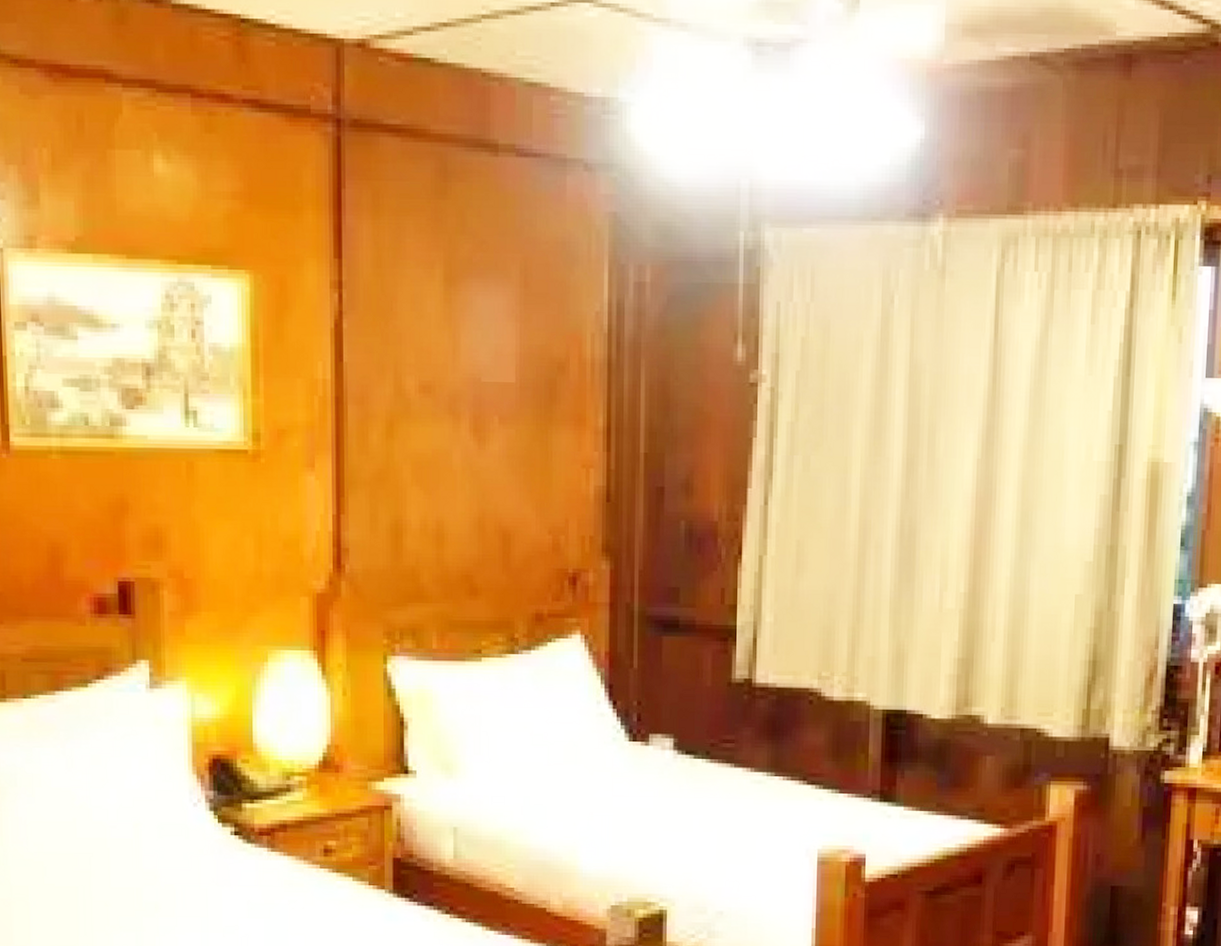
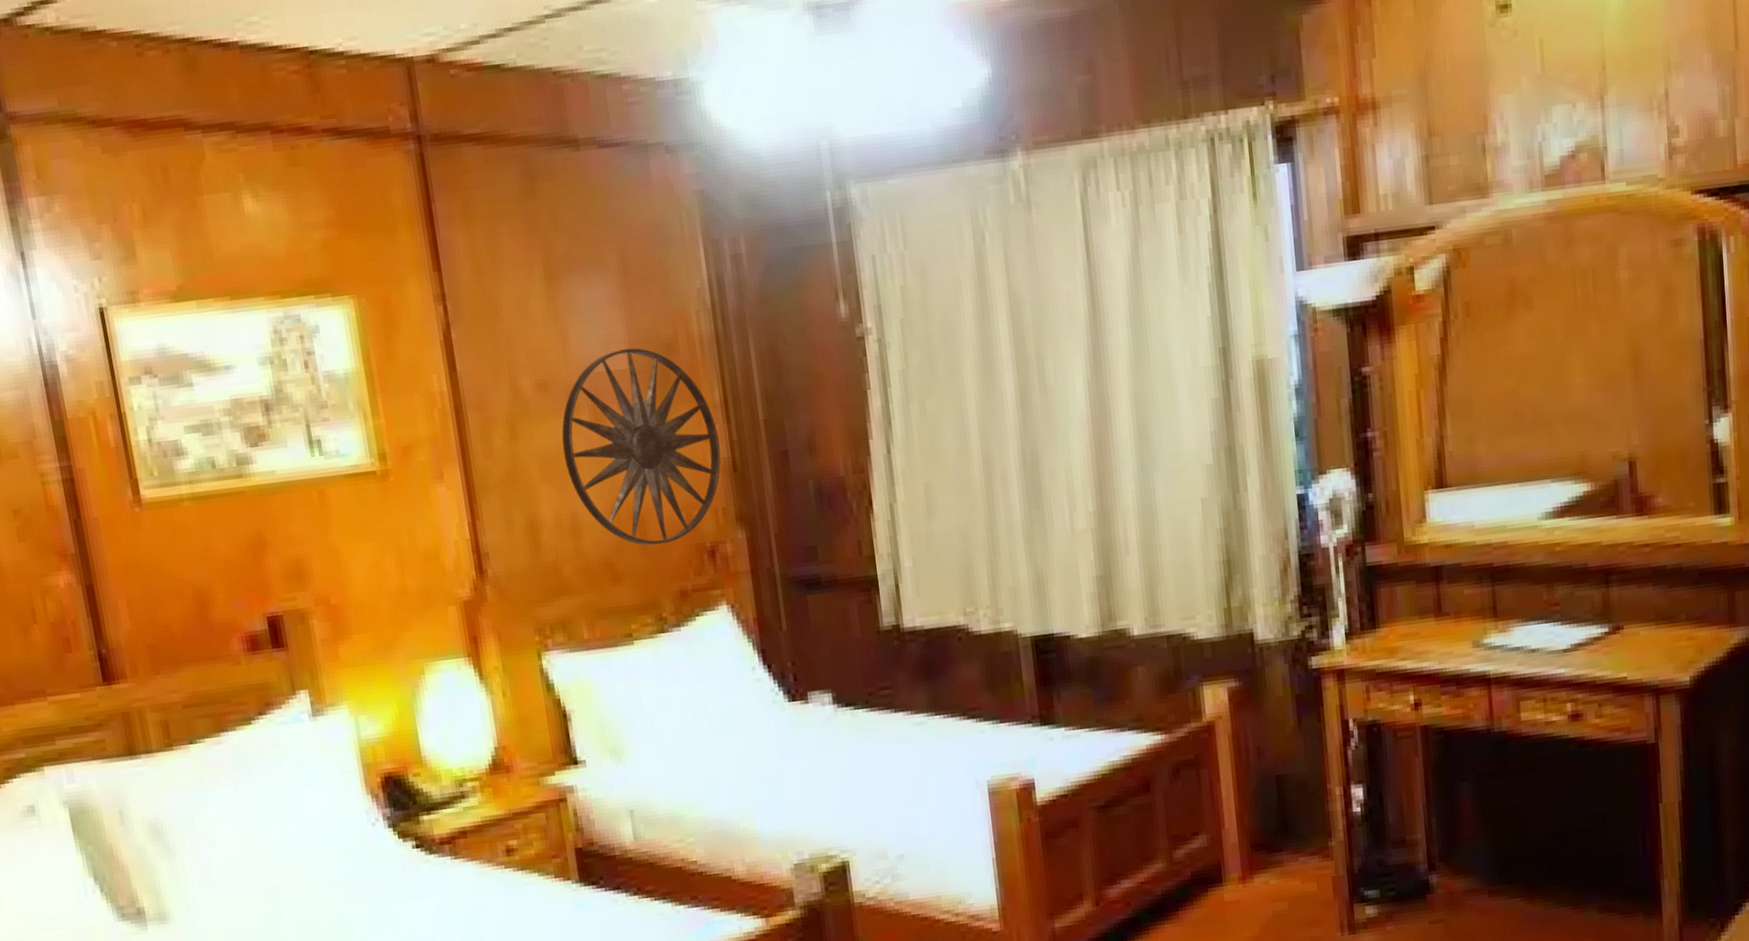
wall art: none [438,362,596,564] -> present [561,348,721,546]

